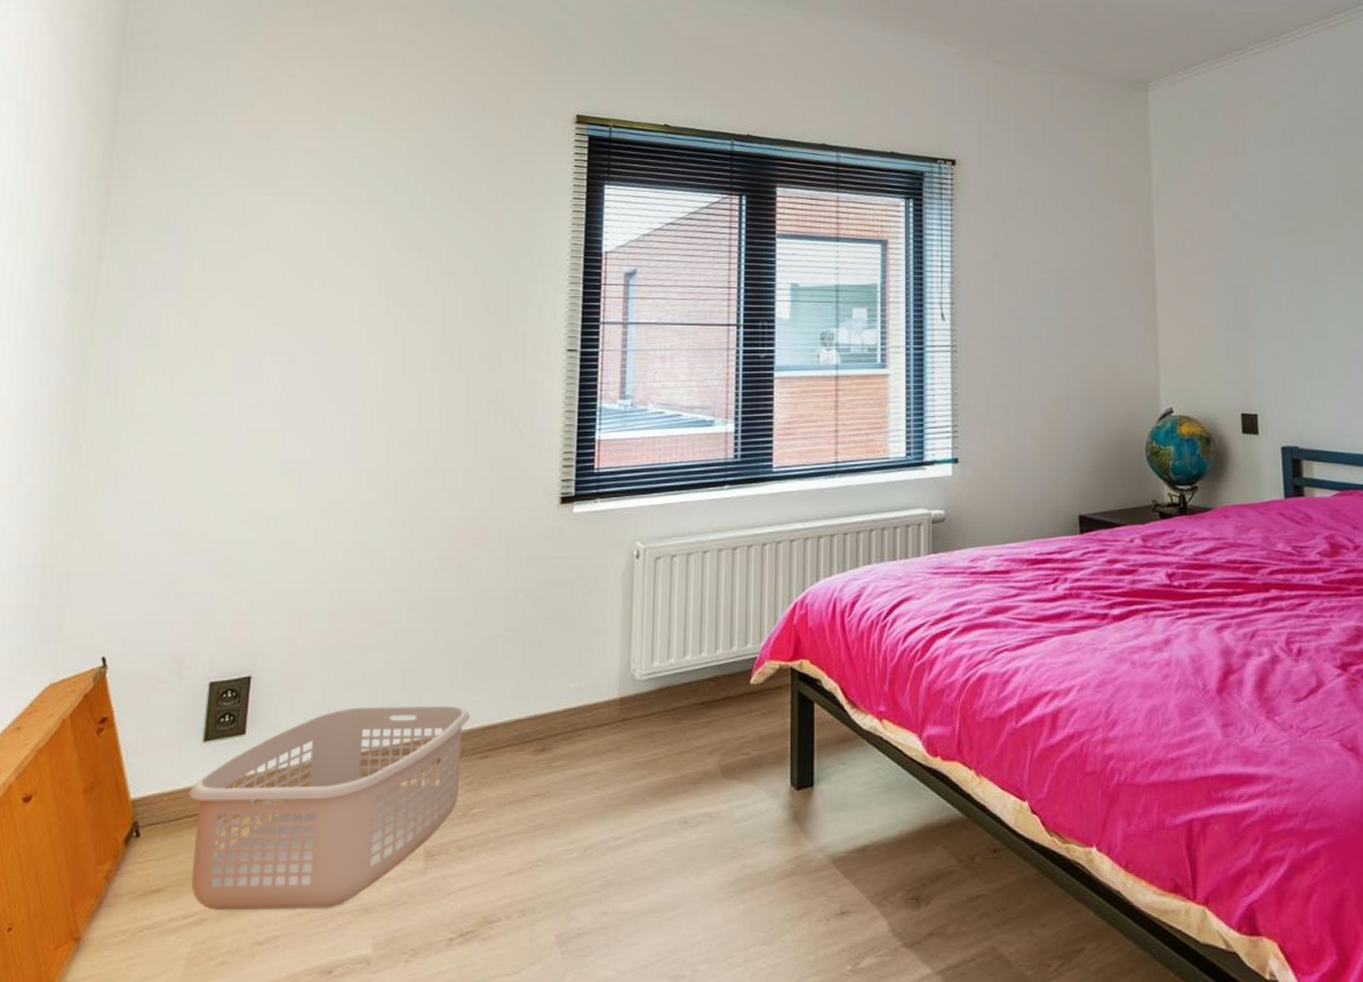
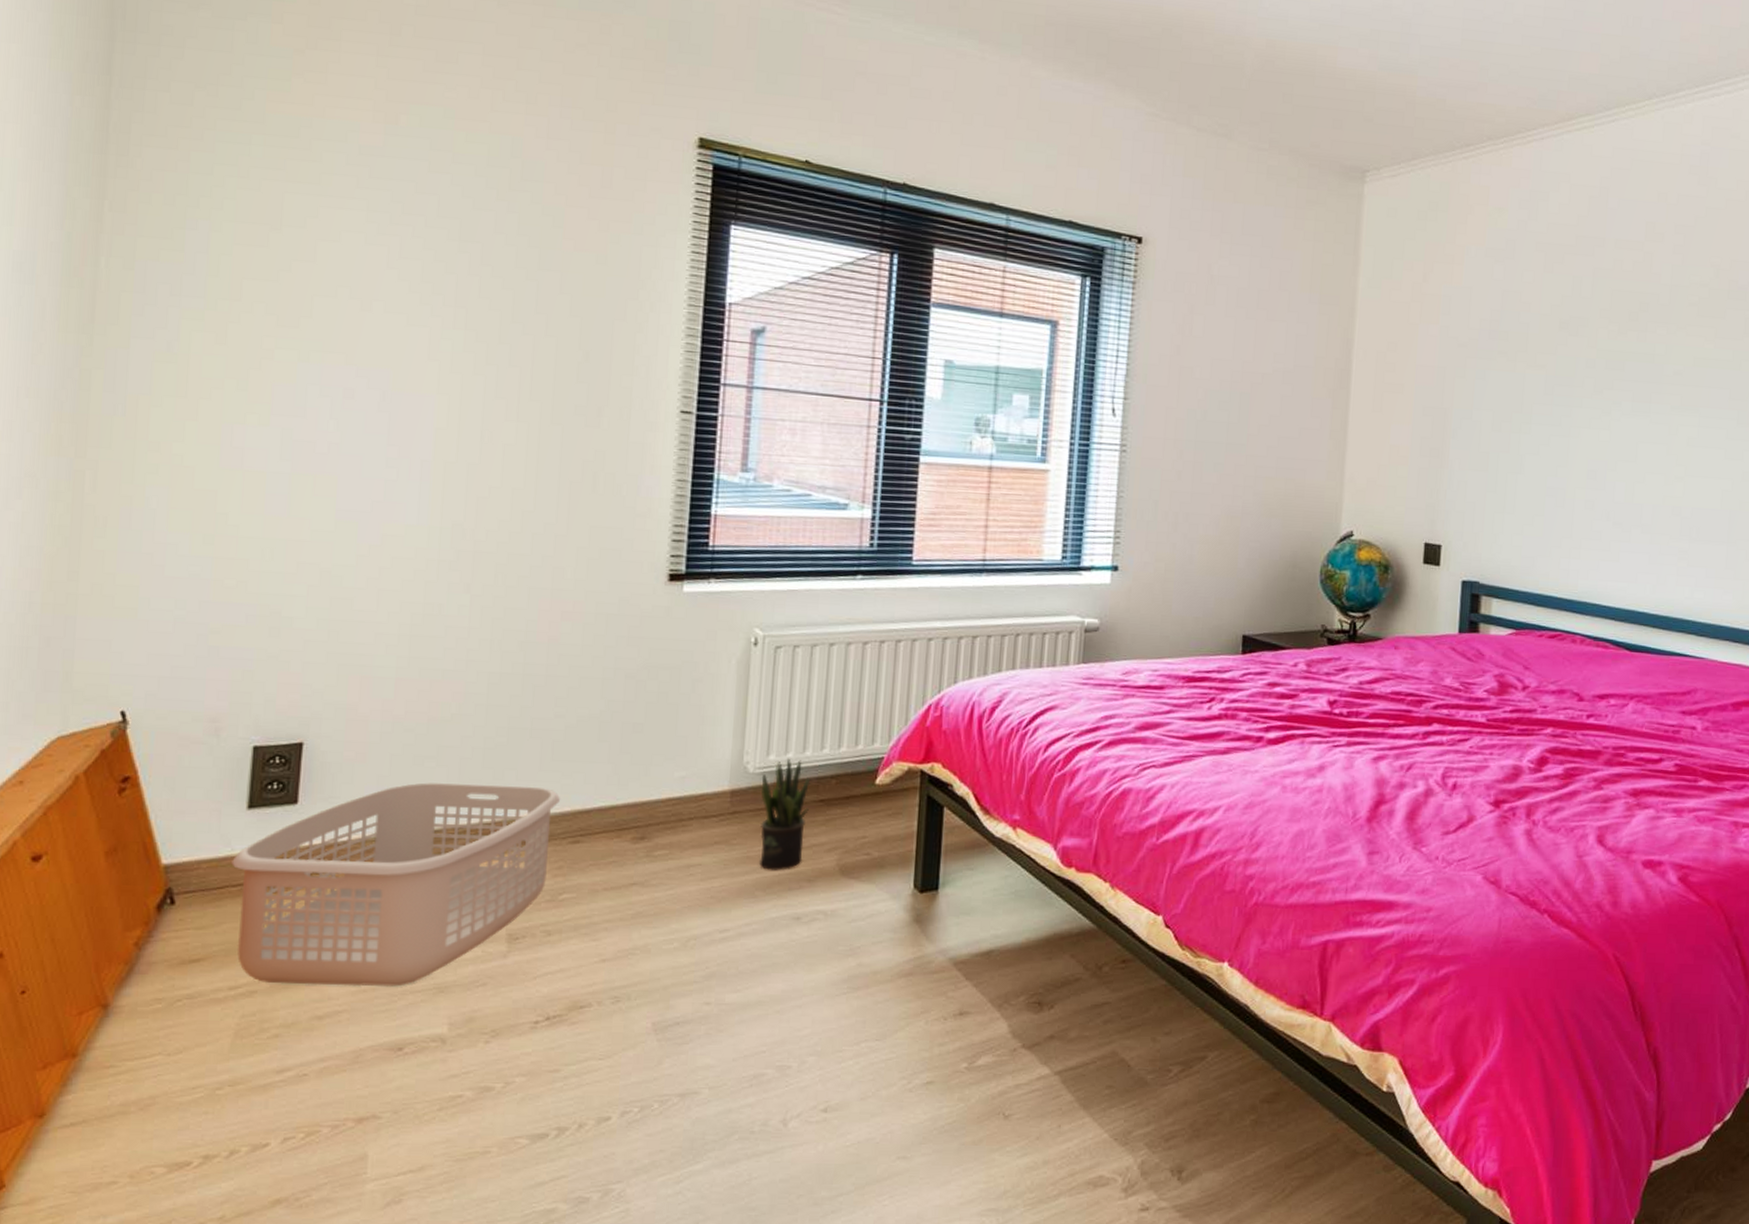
potted plant: none [647,664,692,775] -> present [760,758,811,870]

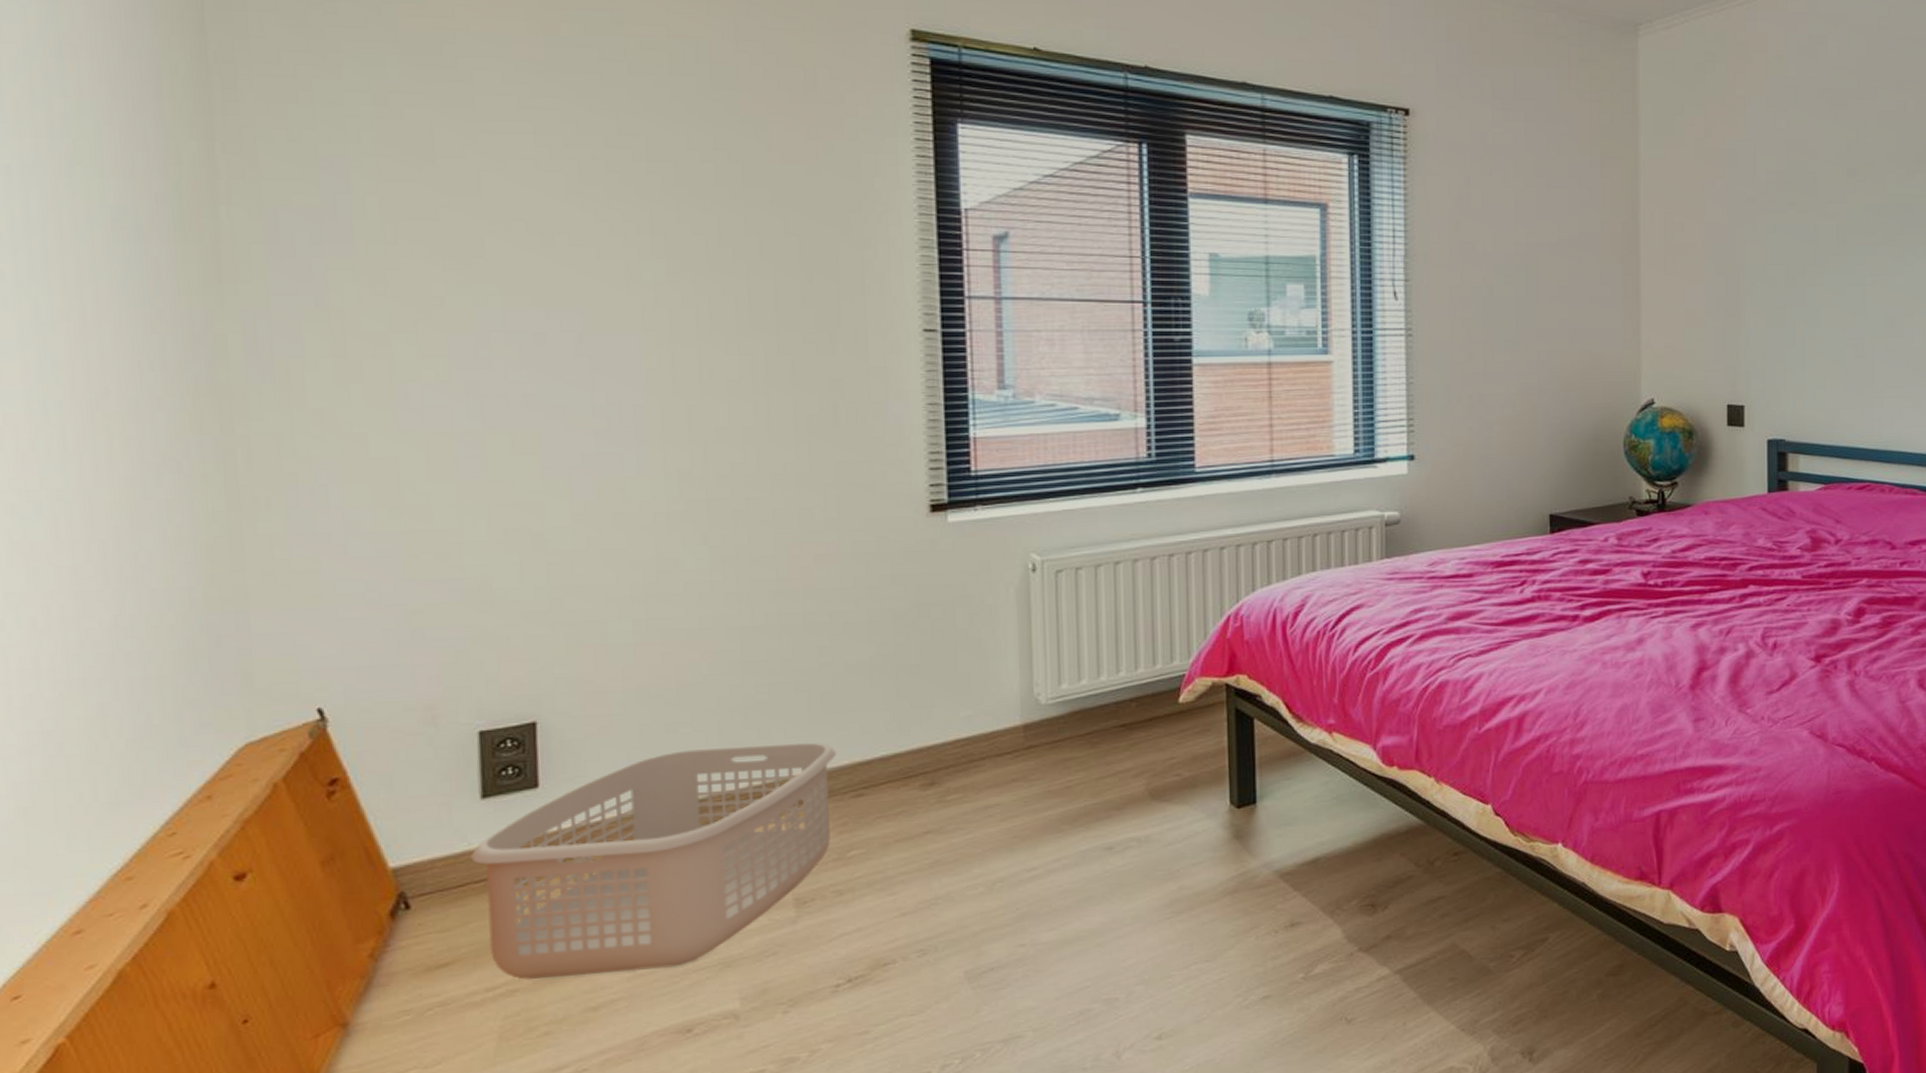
potted plant: present [760,758,811,870] -> none [1055,685,1110,802]

